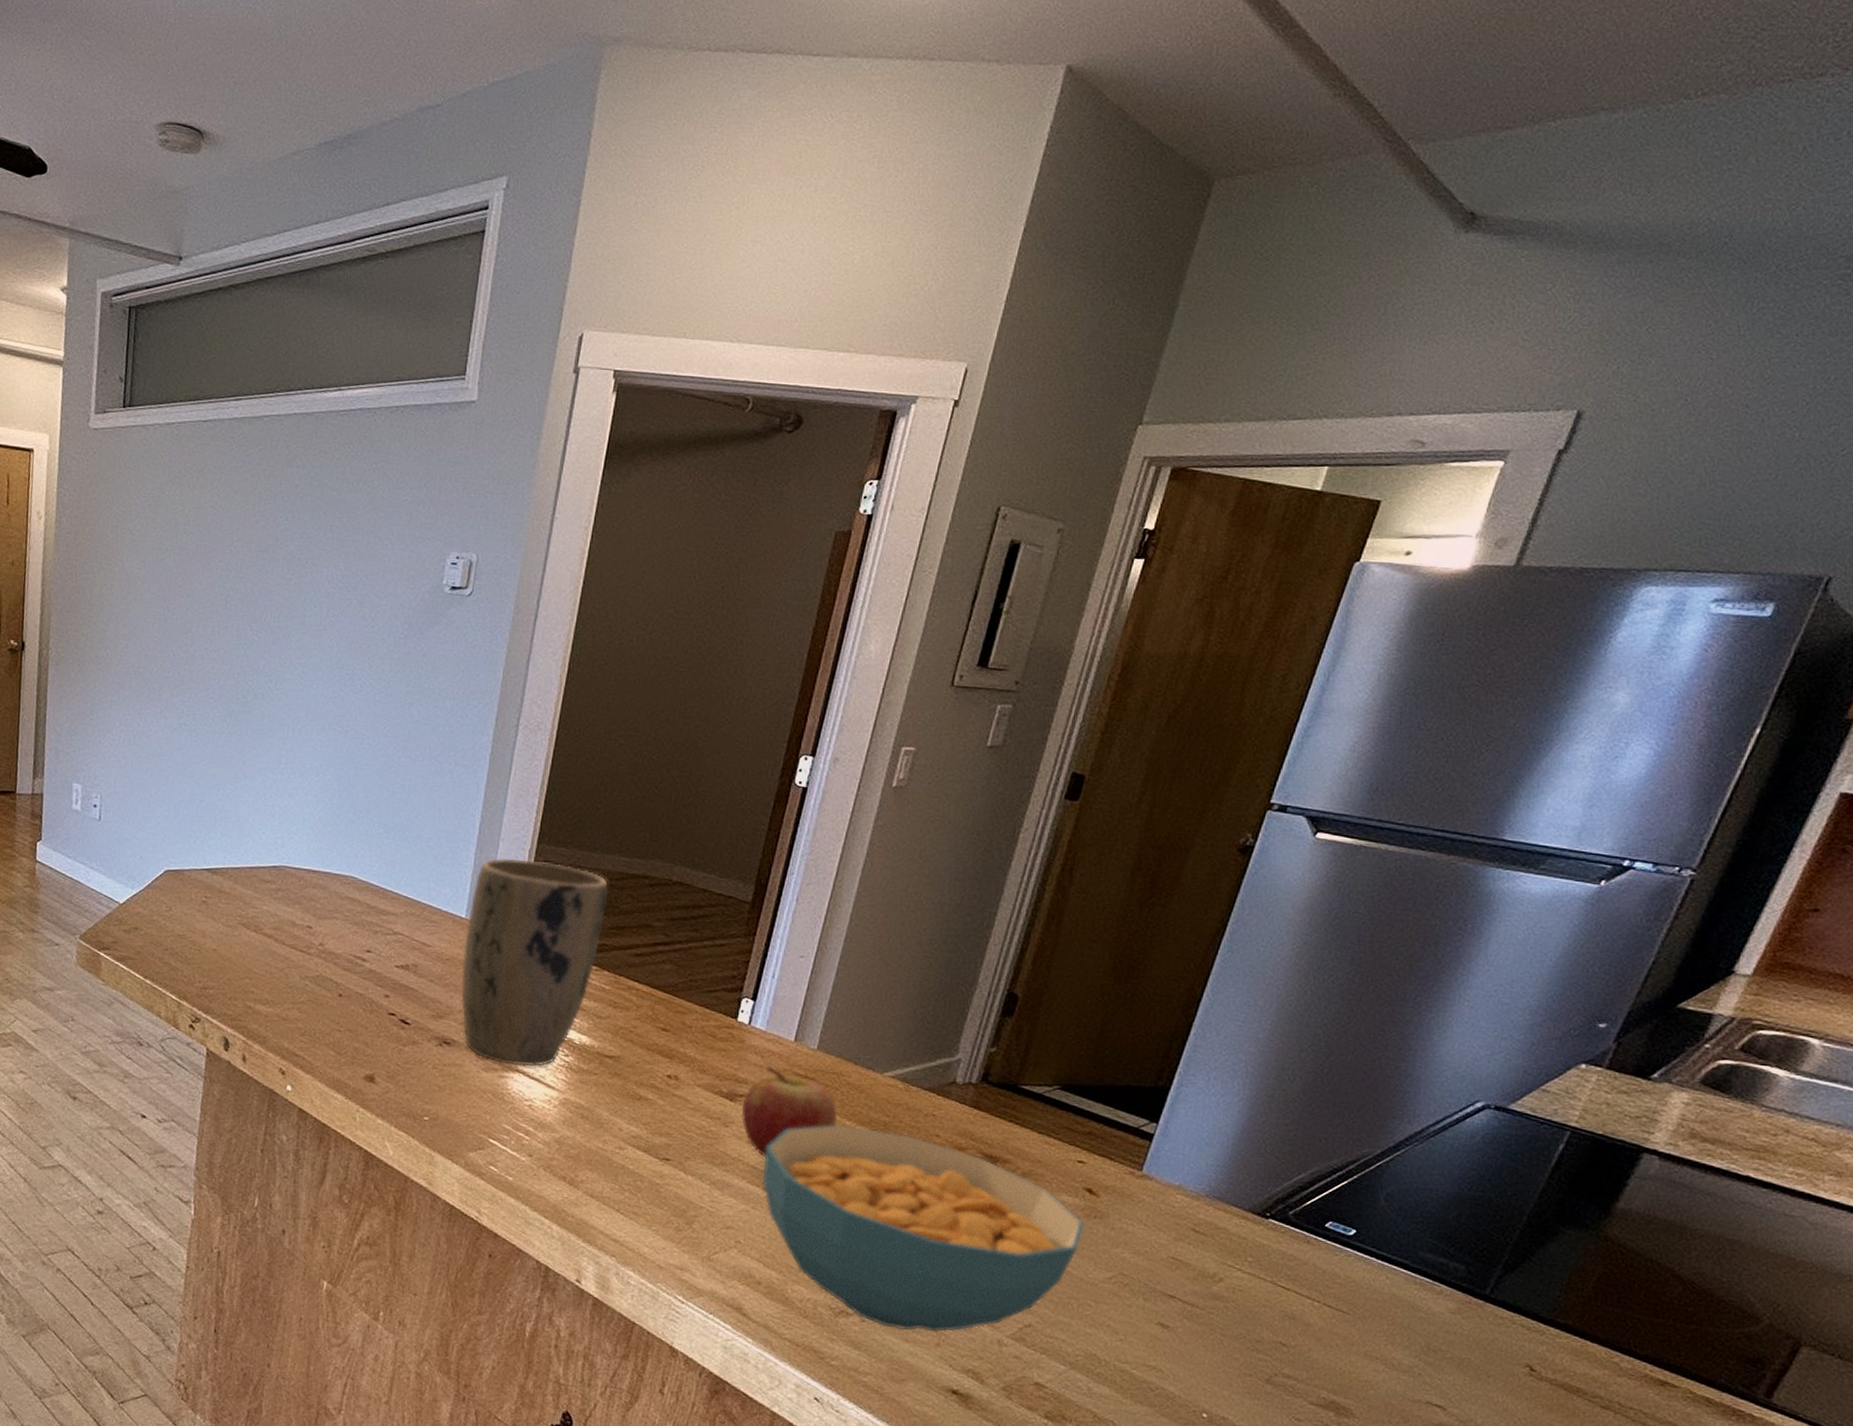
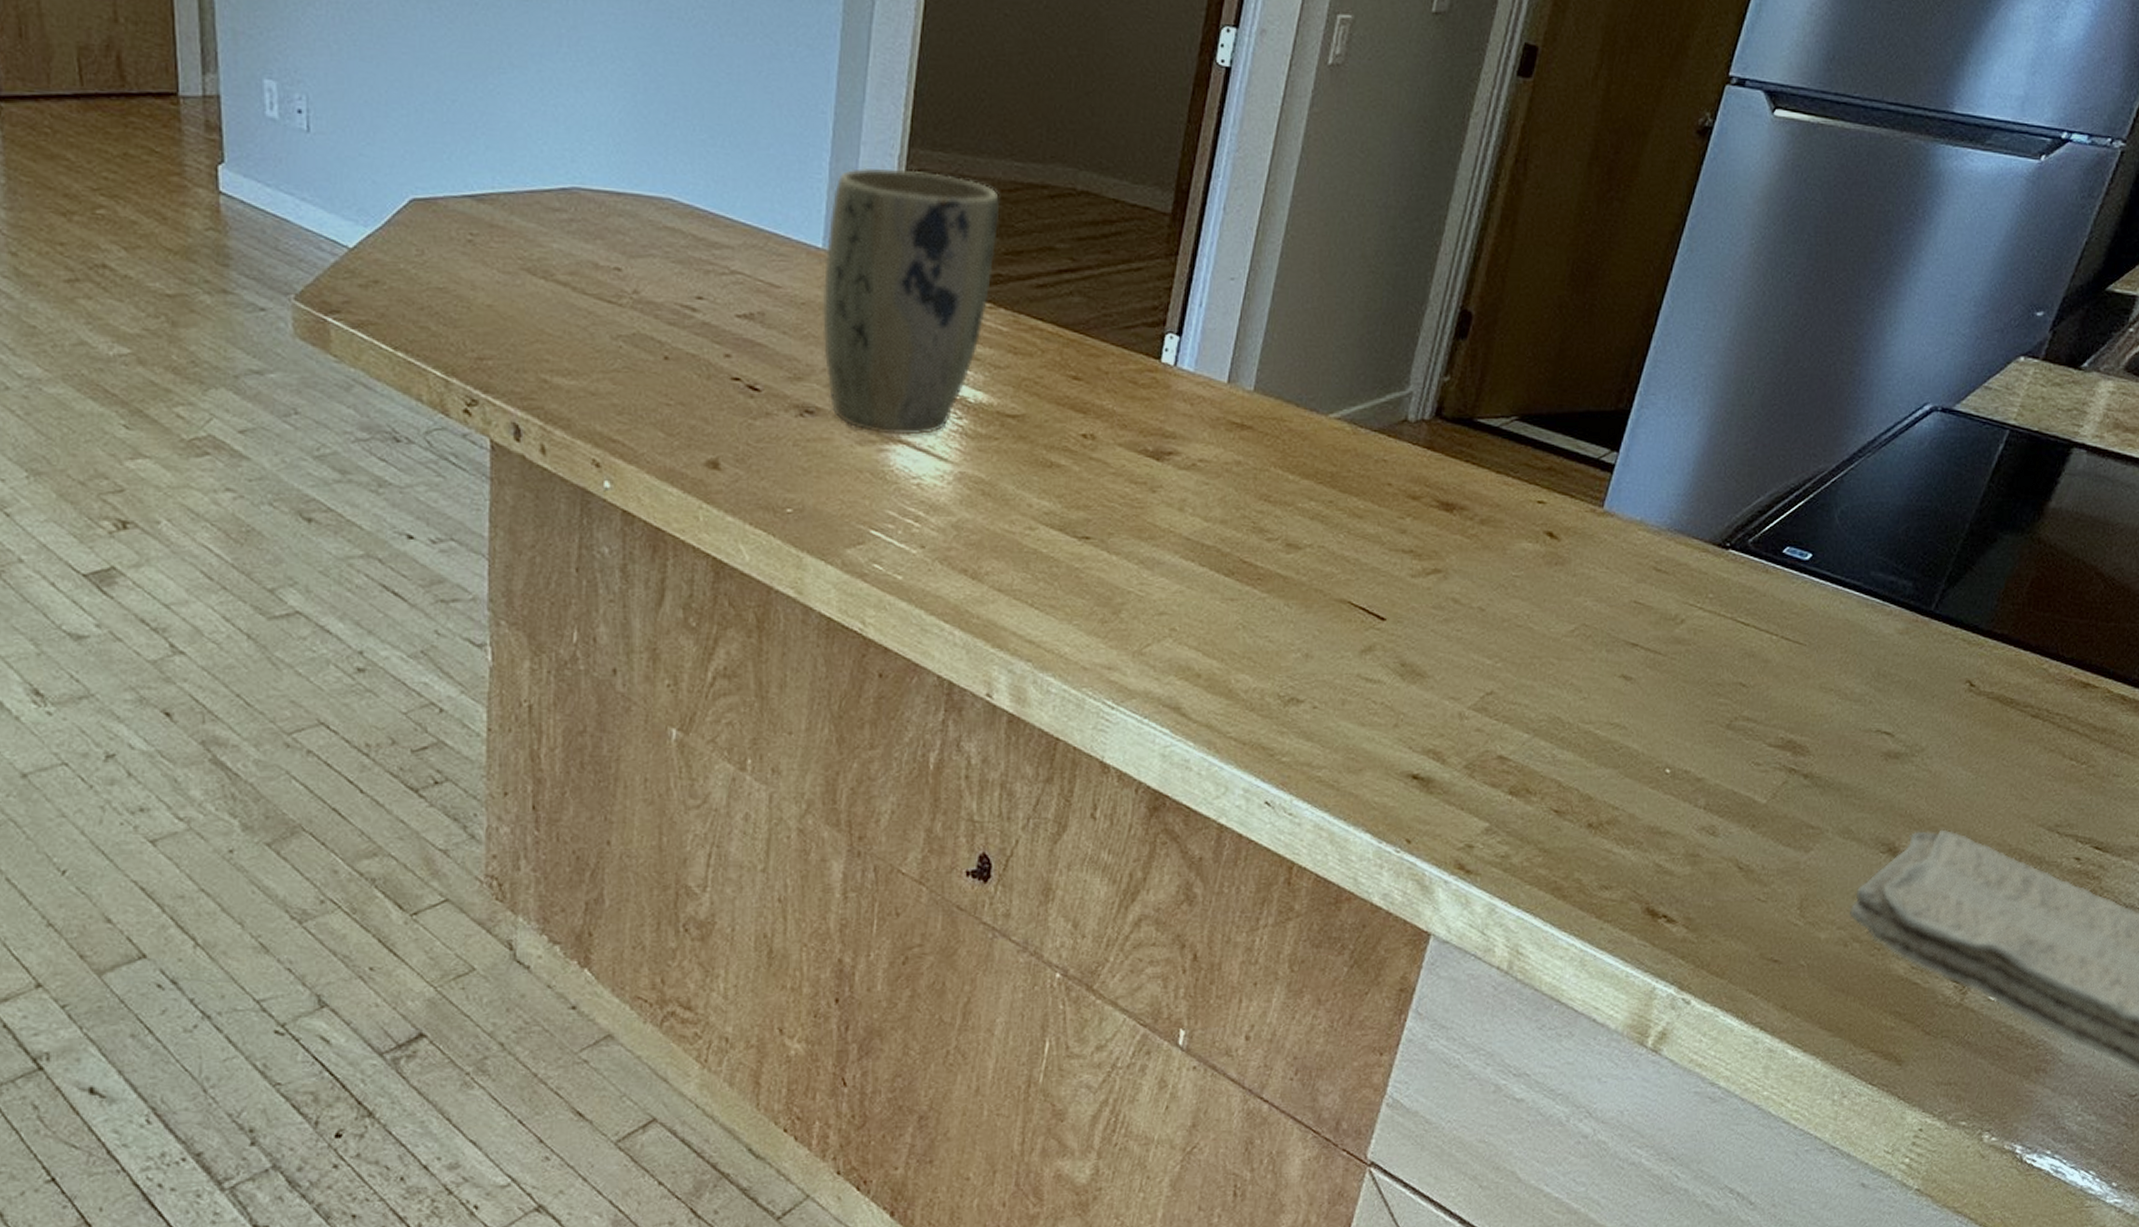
fruit: present [741,1066,838,1159] -> none [1170,415,1281,528]
cereal bowl: present [762,1125,1086,1333] -> none [1197,480,1547,713]

